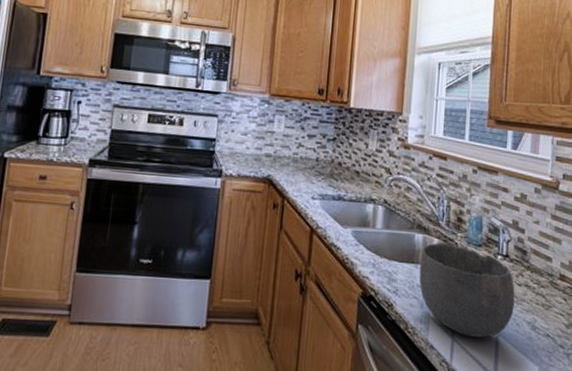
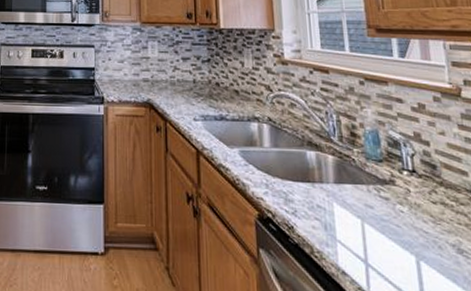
bowl: present [419,242,515,338] -> none [316,159,433,262]

